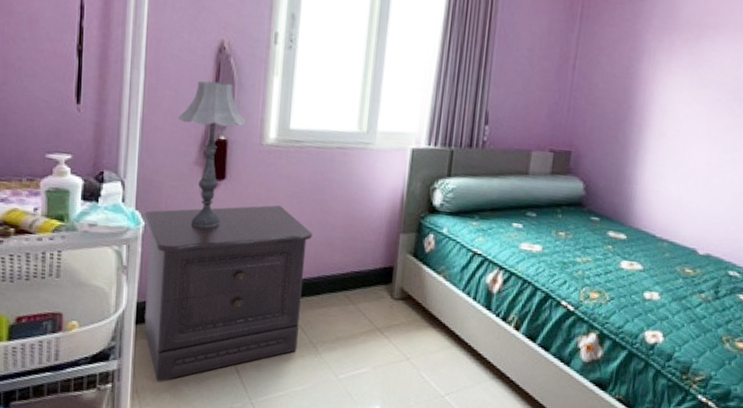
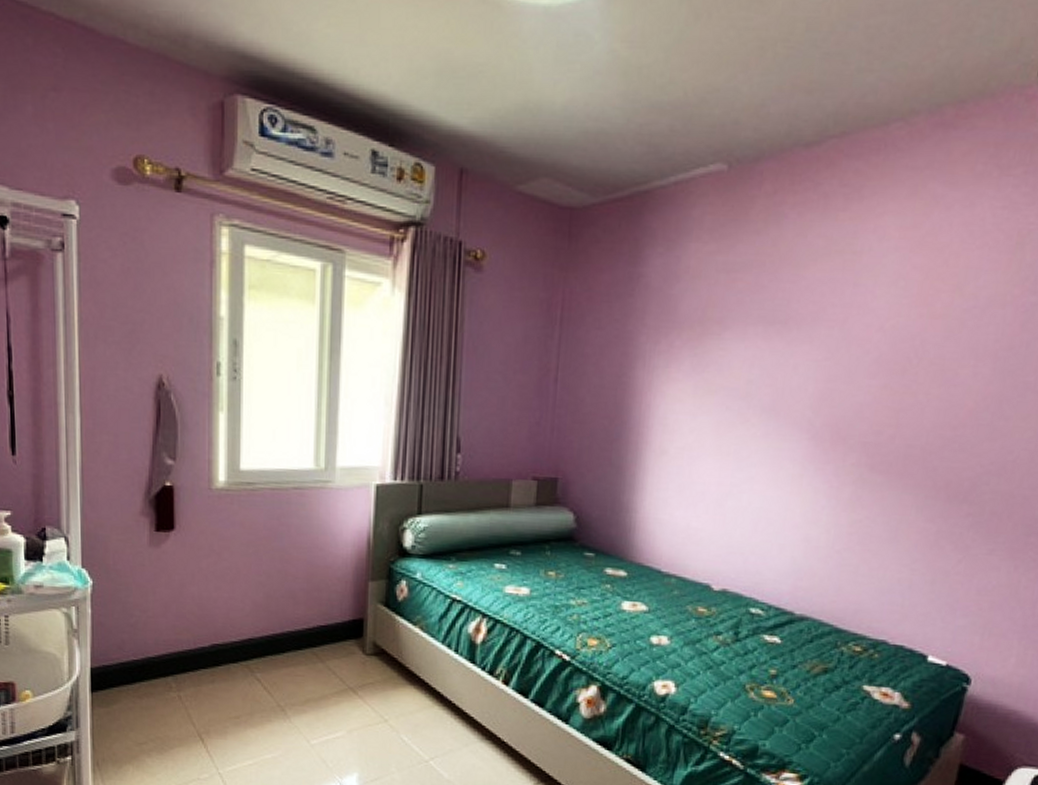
nightstand: present [144,205,313,381] -> none [91,555,273,753]
table lamp: present [178,80,247,228] -> none [120,421,193,585]

